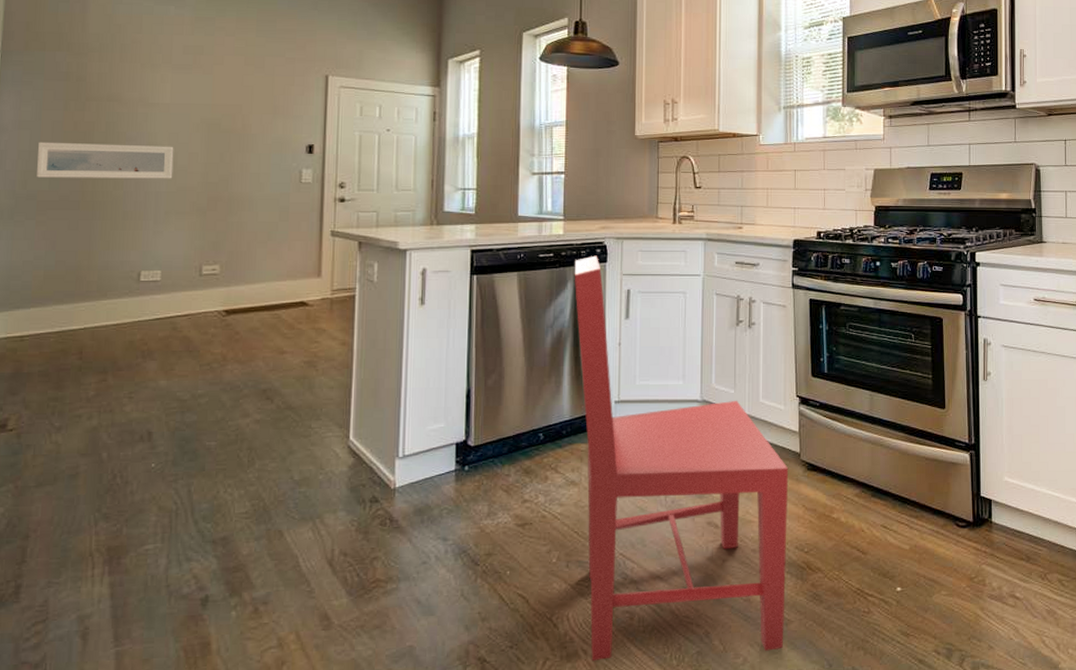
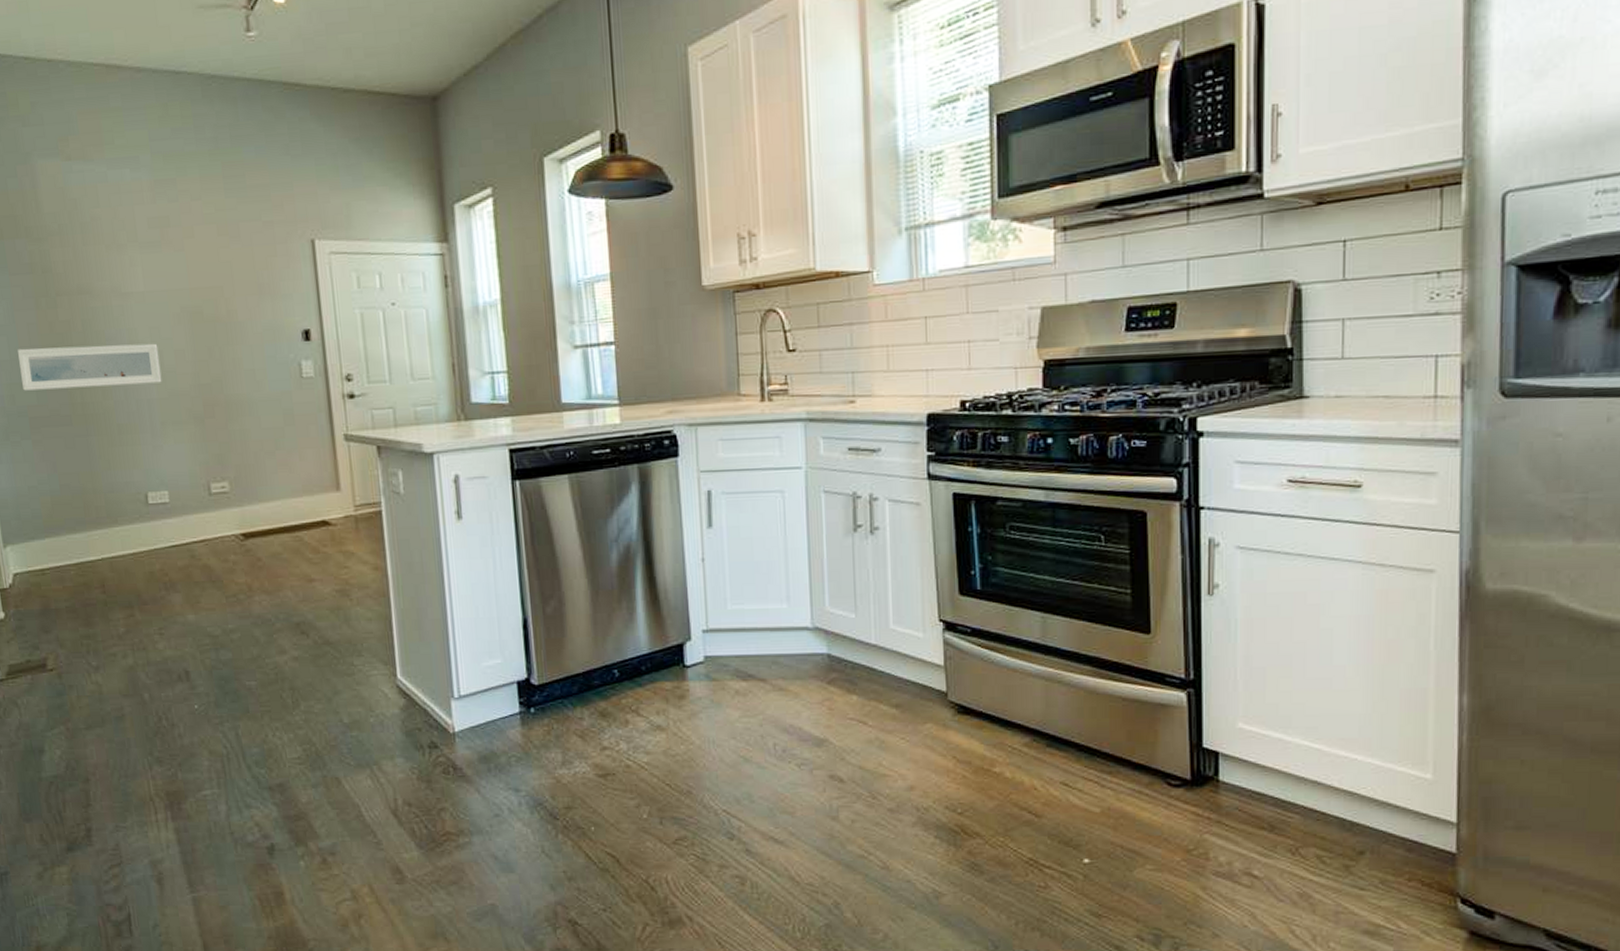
dining chair: present [574,255,789,662] -> none [637,448,935,930]

